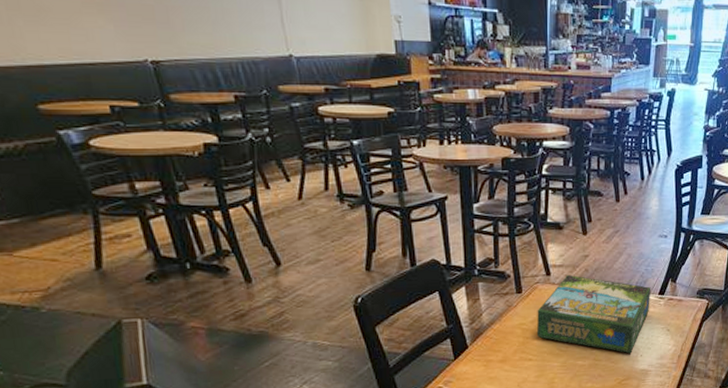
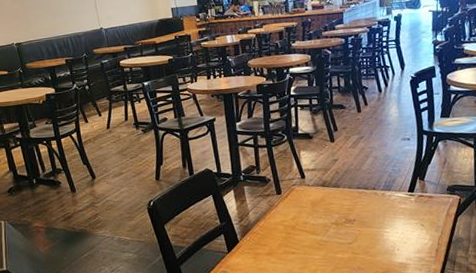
board game: present [536,274,651,354] -> none [296,177,401,248]

